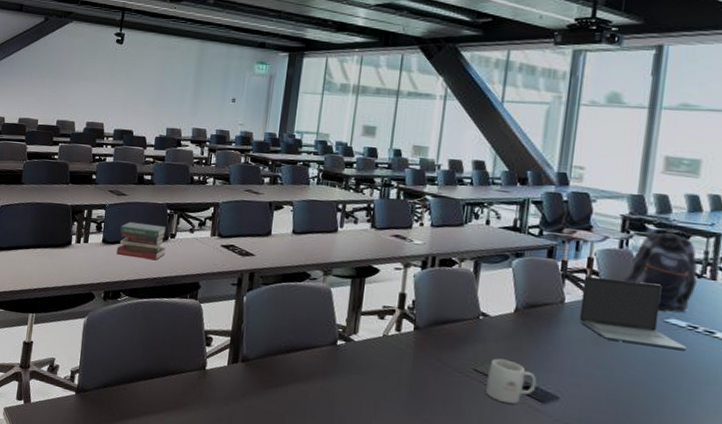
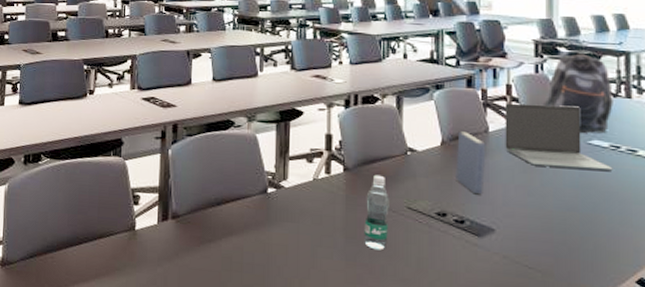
books: present [117,221,167,261] -> none [35,80,85,119]
bottle: none [427,335,457,408] -> present [364,174,389,250]
mug: present [485,358,537,404] -> none [421,194,471,241]
book: none [525,300,561,363] -> present [456,131,486,195]

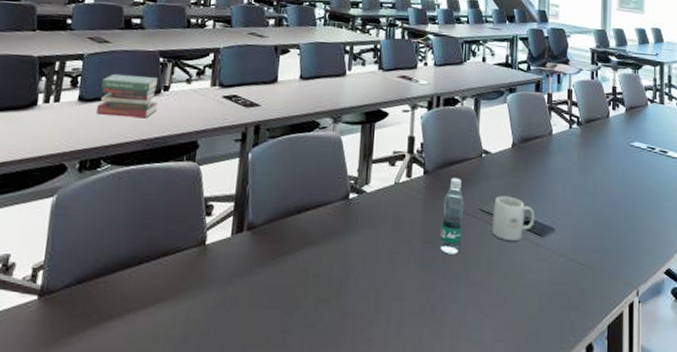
books: none [35,80,85,119] -> present [97,73,159,119]
mug: none [421,194,471,241] -> present [491,196,535,242]
book: present [456,131,486,195] -> none [523,133,550,195]
laptop: present [504,103,613,171] -> none [565,107,649,170]
backpack: present [542,53,613,133] -> none [596,62,650,136]

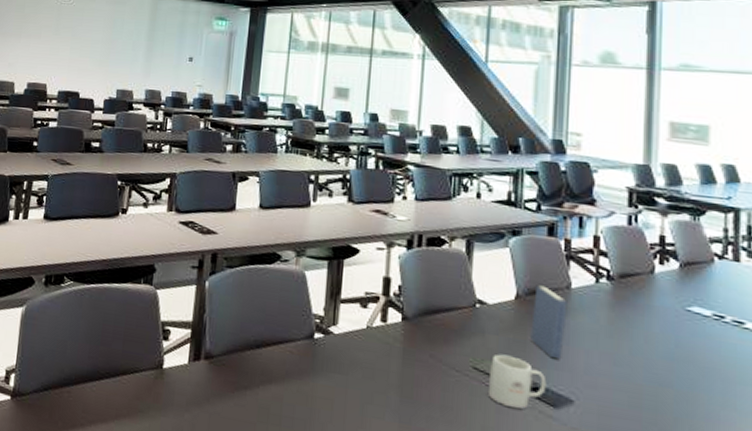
books: present [97,73,159,119] -> none [60,194,117,240]
bottle: present [440,177,465,255] -> none [421,327,453,414]
book: none [523,133,550,195] -> present [530,285,568,360]

